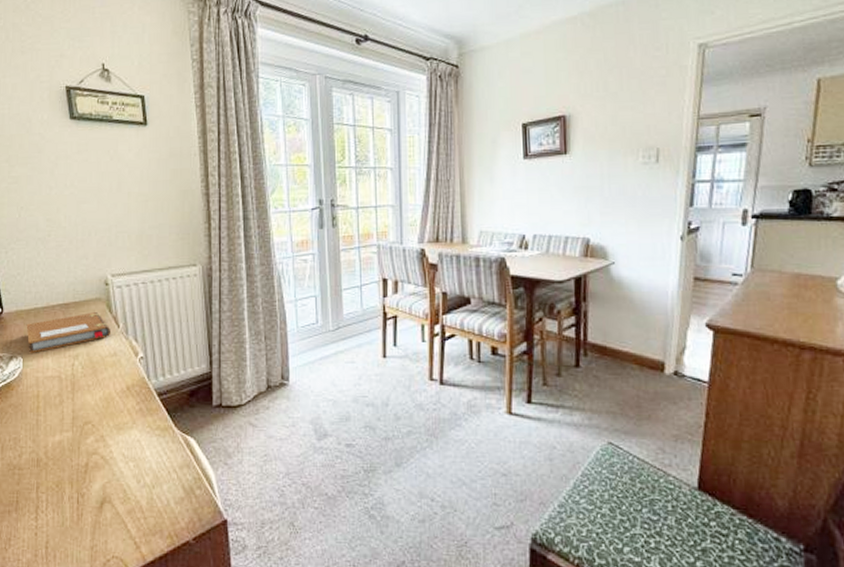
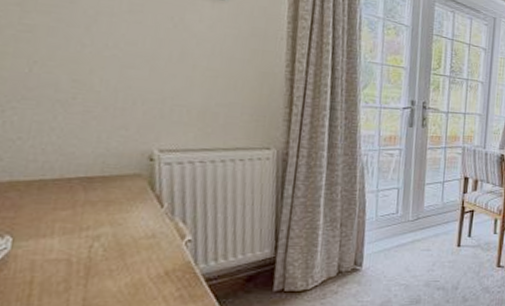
notebook: present [26,312,110,353] -> none [23,189,151,232]

